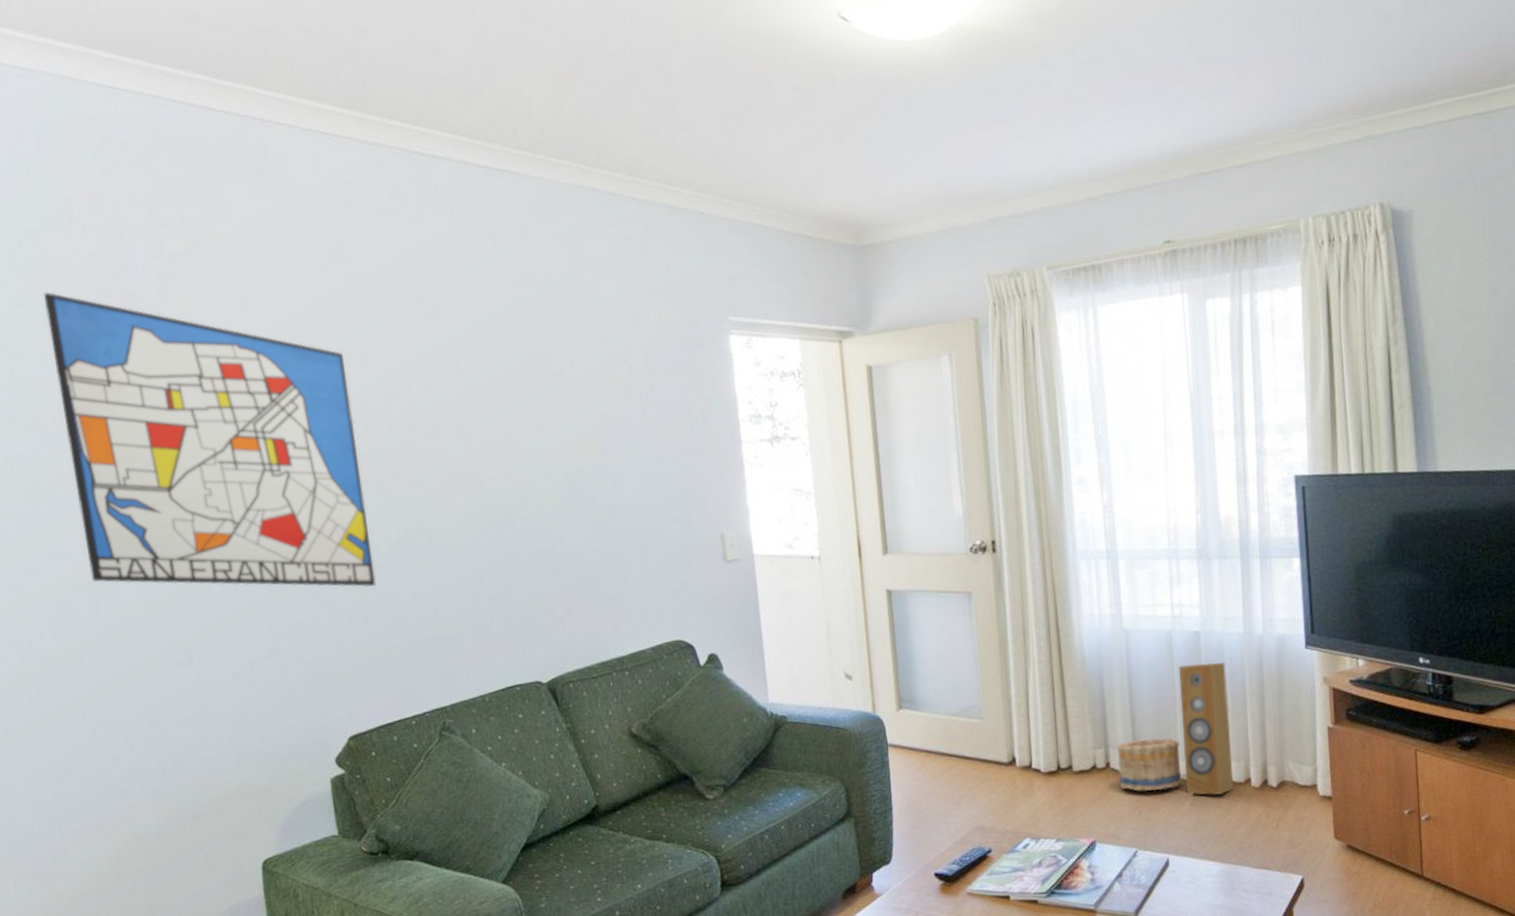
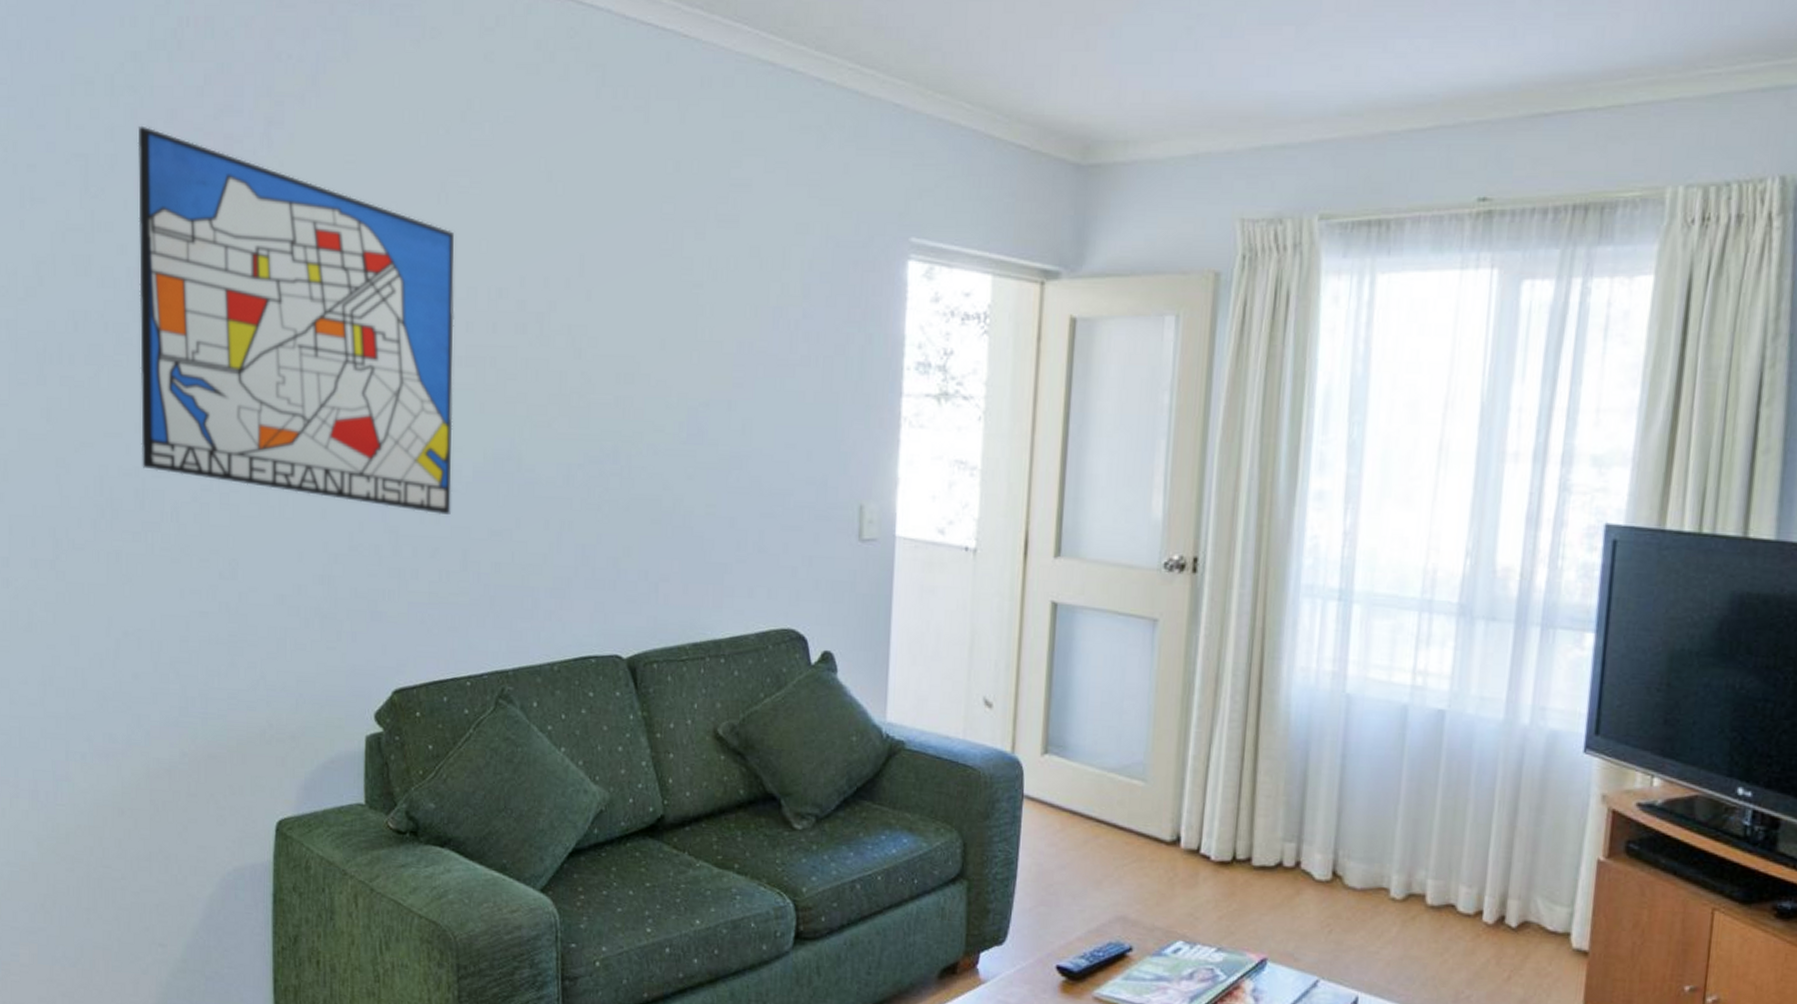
basket: present [1116,738,1182,792] -> none [1308,838,1396,908]
speaker: present [1179,662,1234,796] -> none [1396,751,1473,926]

